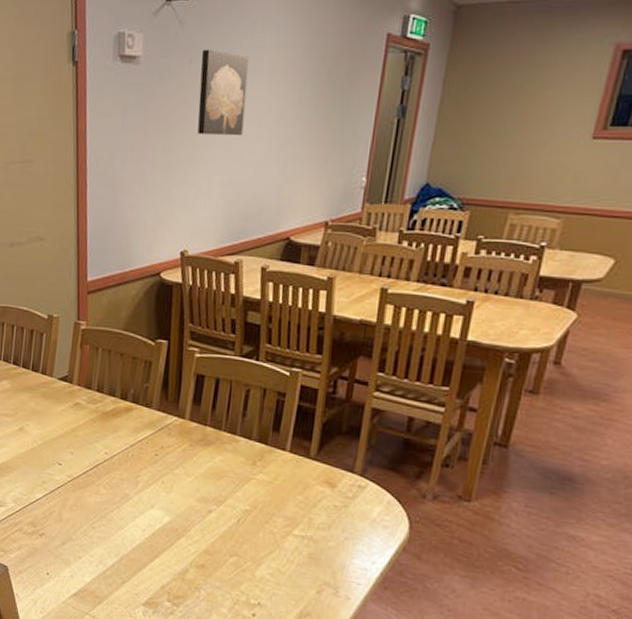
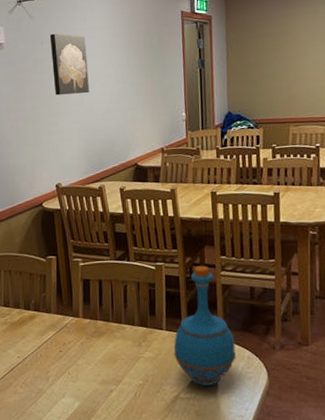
bottle: none [294,379,375,528] -> present [174,265,236,386]

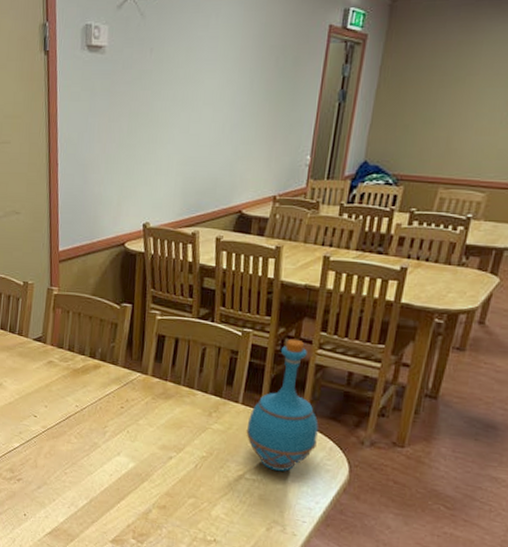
wall art: present [49,33,89,96] -> none [158,39,205,118]

